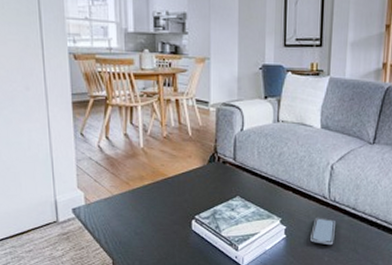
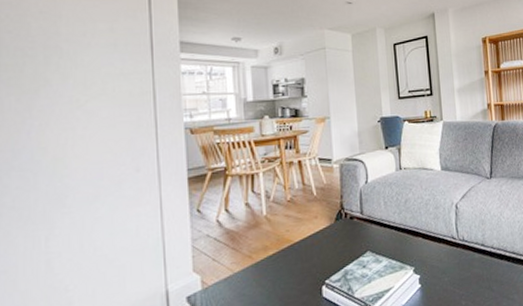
smartphone: present [310,217,335,246] -> none [445,259,469,288]

